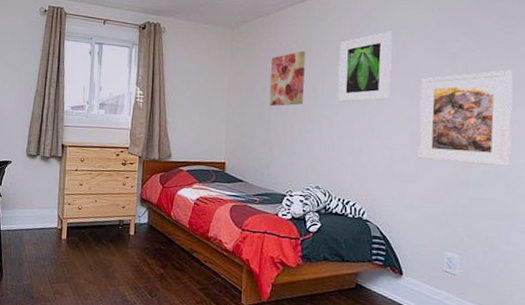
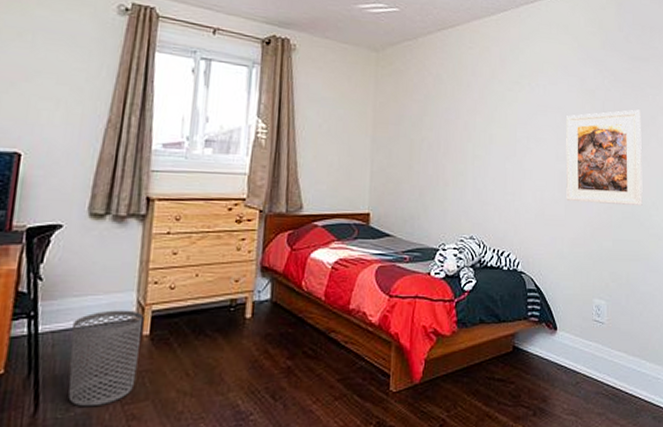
waste bin: none [19,220,62,282] -> present [68,310,144,407]
wall art: present [269,51,306,106] -> none [419,81,457,144]
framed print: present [337,31,392,103] -> none [489,65,539,141]

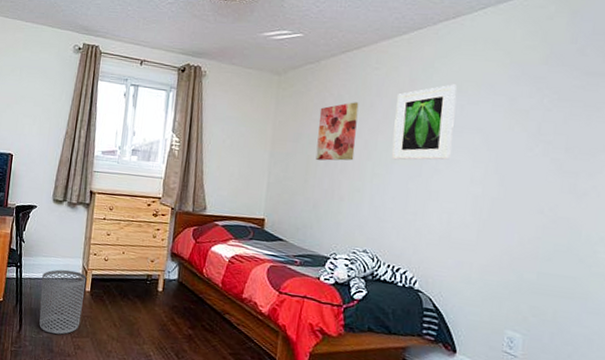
wall art: none [419,81,457,144] -> present [315,102,359,161]
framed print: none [489,65,539,141] -> present [392,84,457,160]
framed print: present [566,109,643,207] -> none [479,132,594,241]

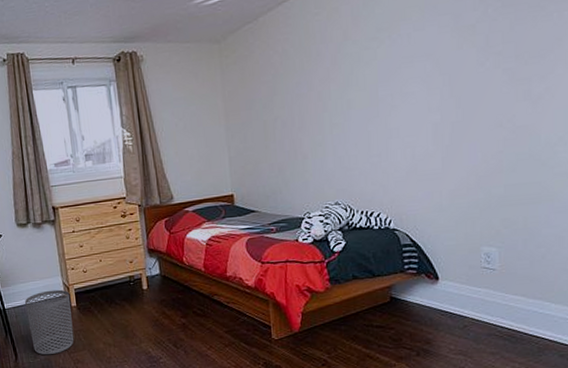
wall art: present [315,102,359,161] -> none [267,54,310,123]
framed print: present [392,84,457,160] -> none [343,13,406,106]

